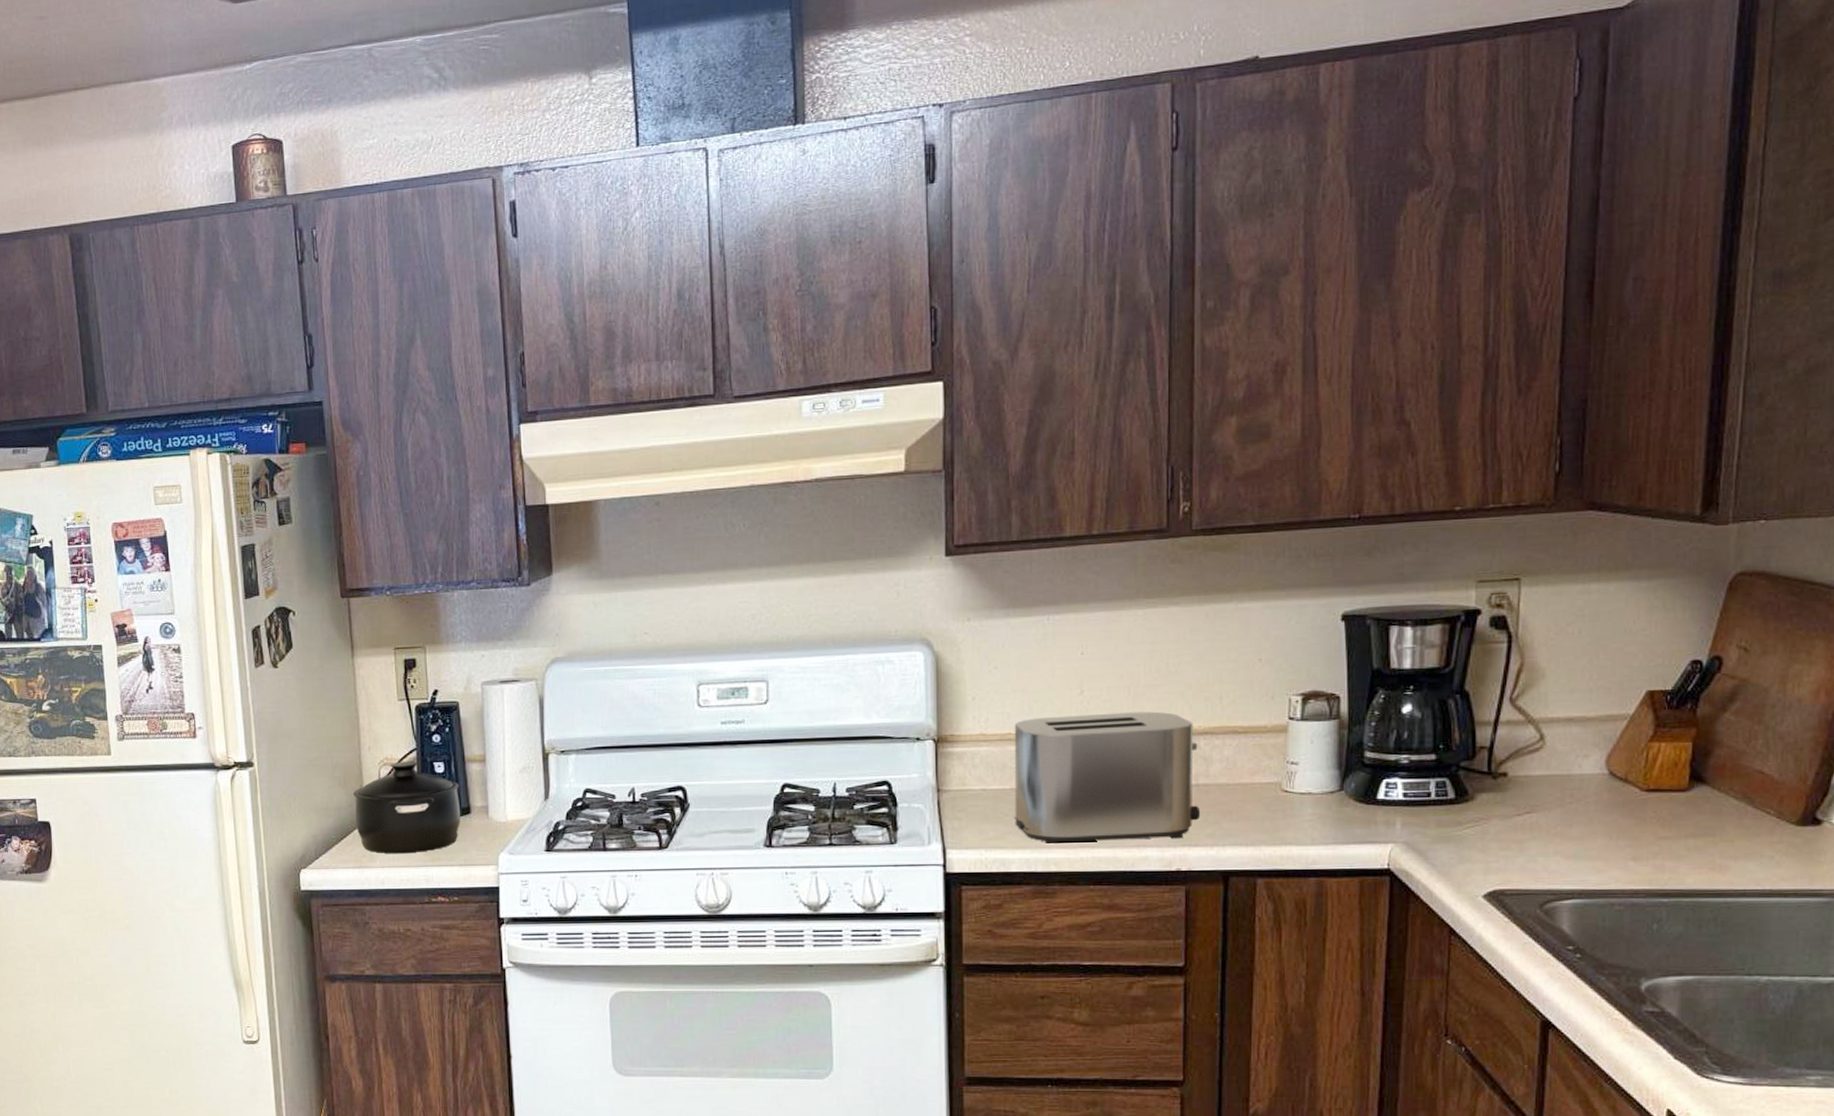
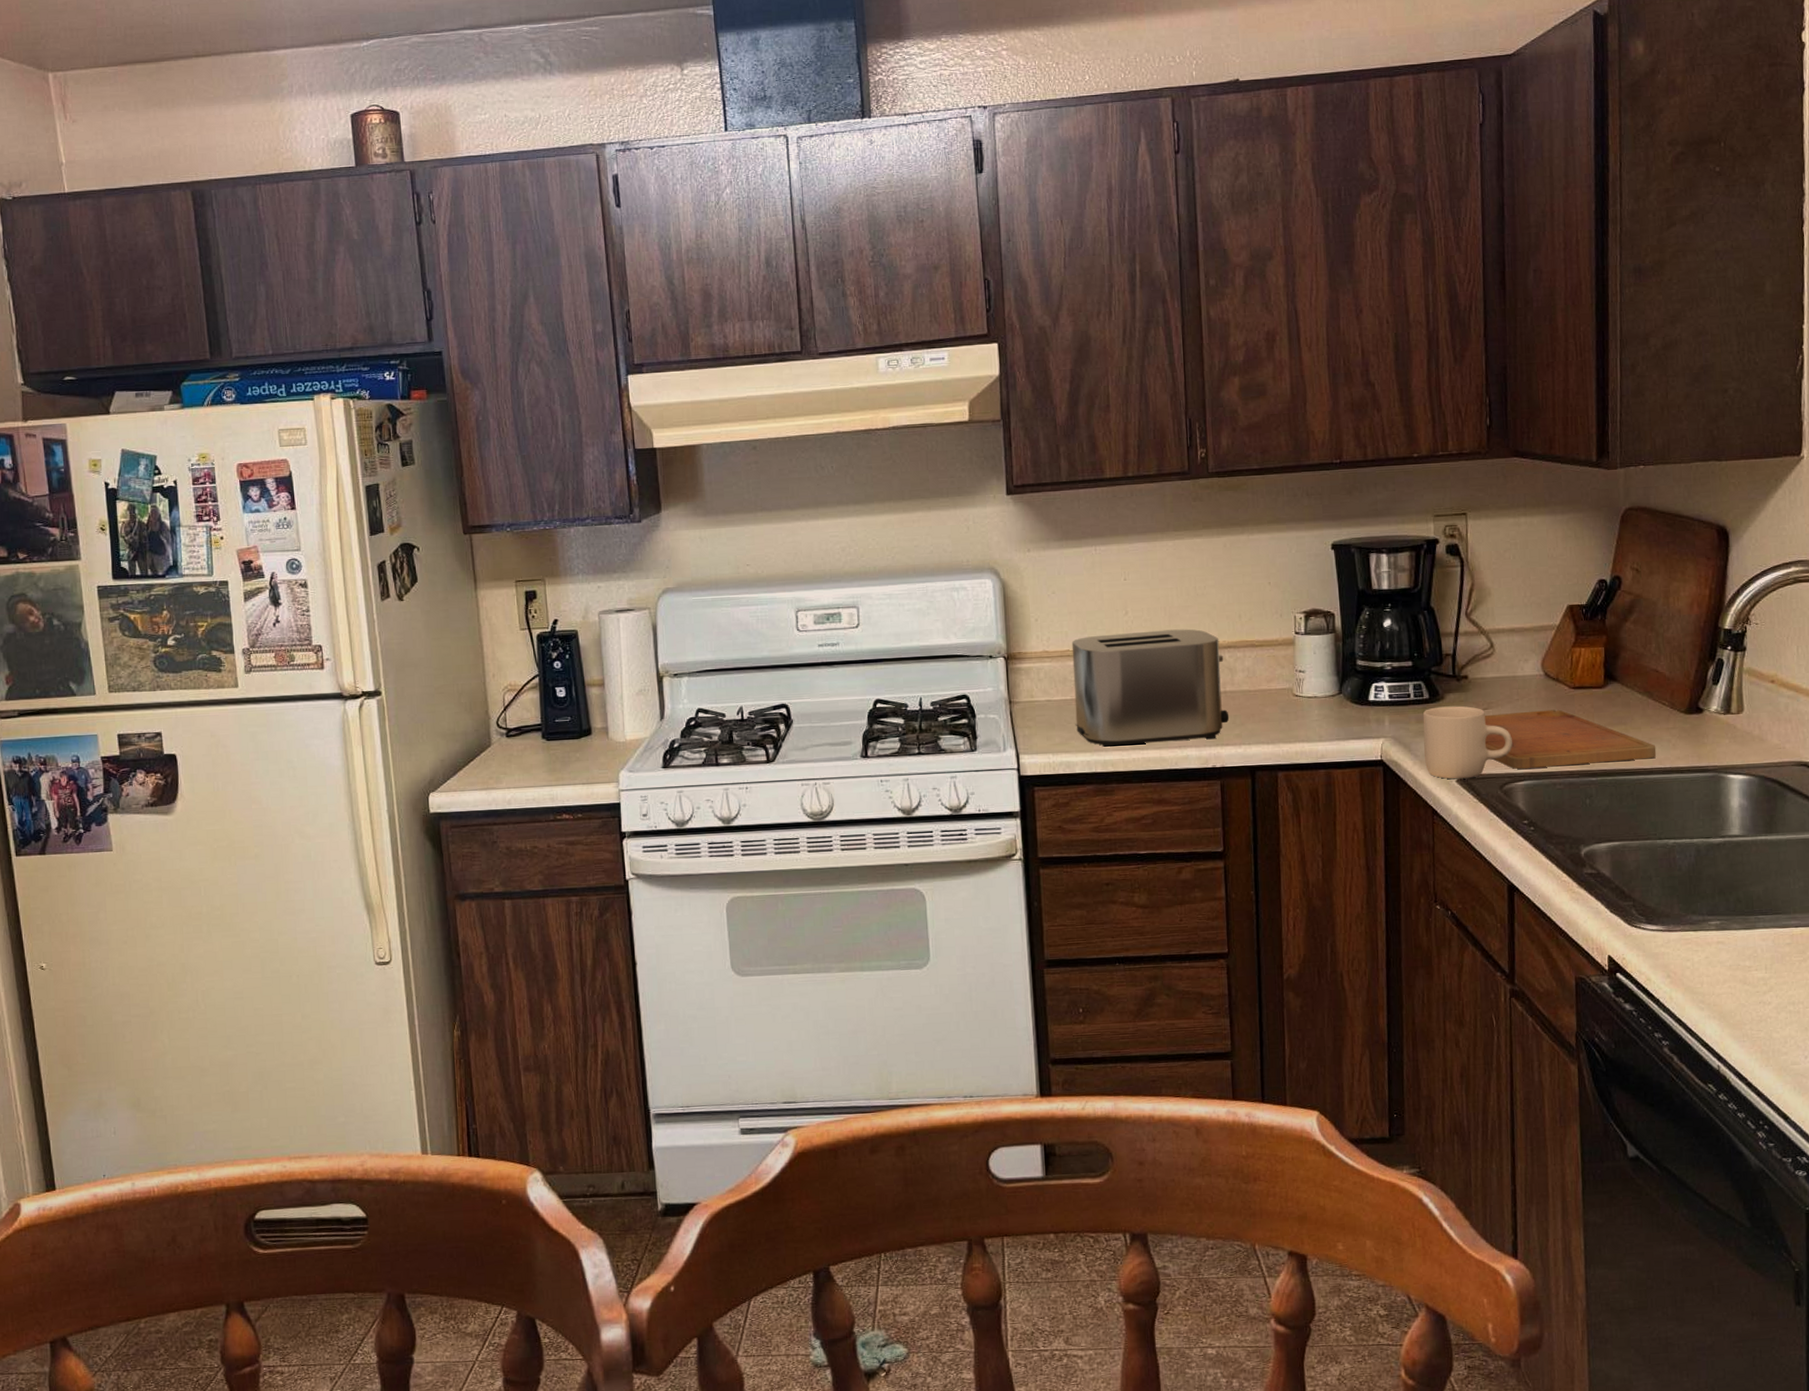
saucepan: present [352,761,461,854] -> none [478,686,583,775]
mug: none [1444,808,1560,895] -> present [1422,705,1512,780]
cutting board: none [1523,816,1753,885] -> present [1484,709,1657,769]

